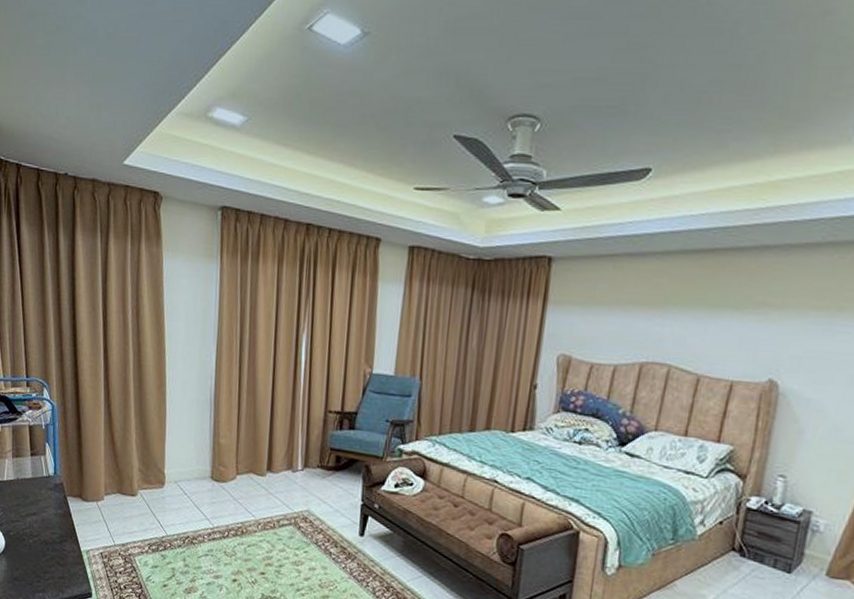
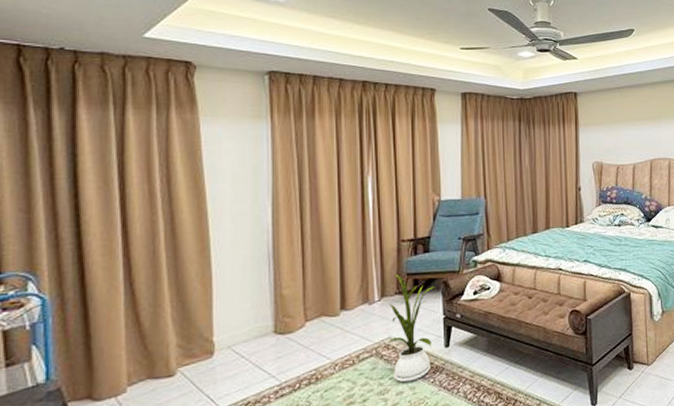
house plant: none [305,446,357,561] -> present [387,274,436,383]

